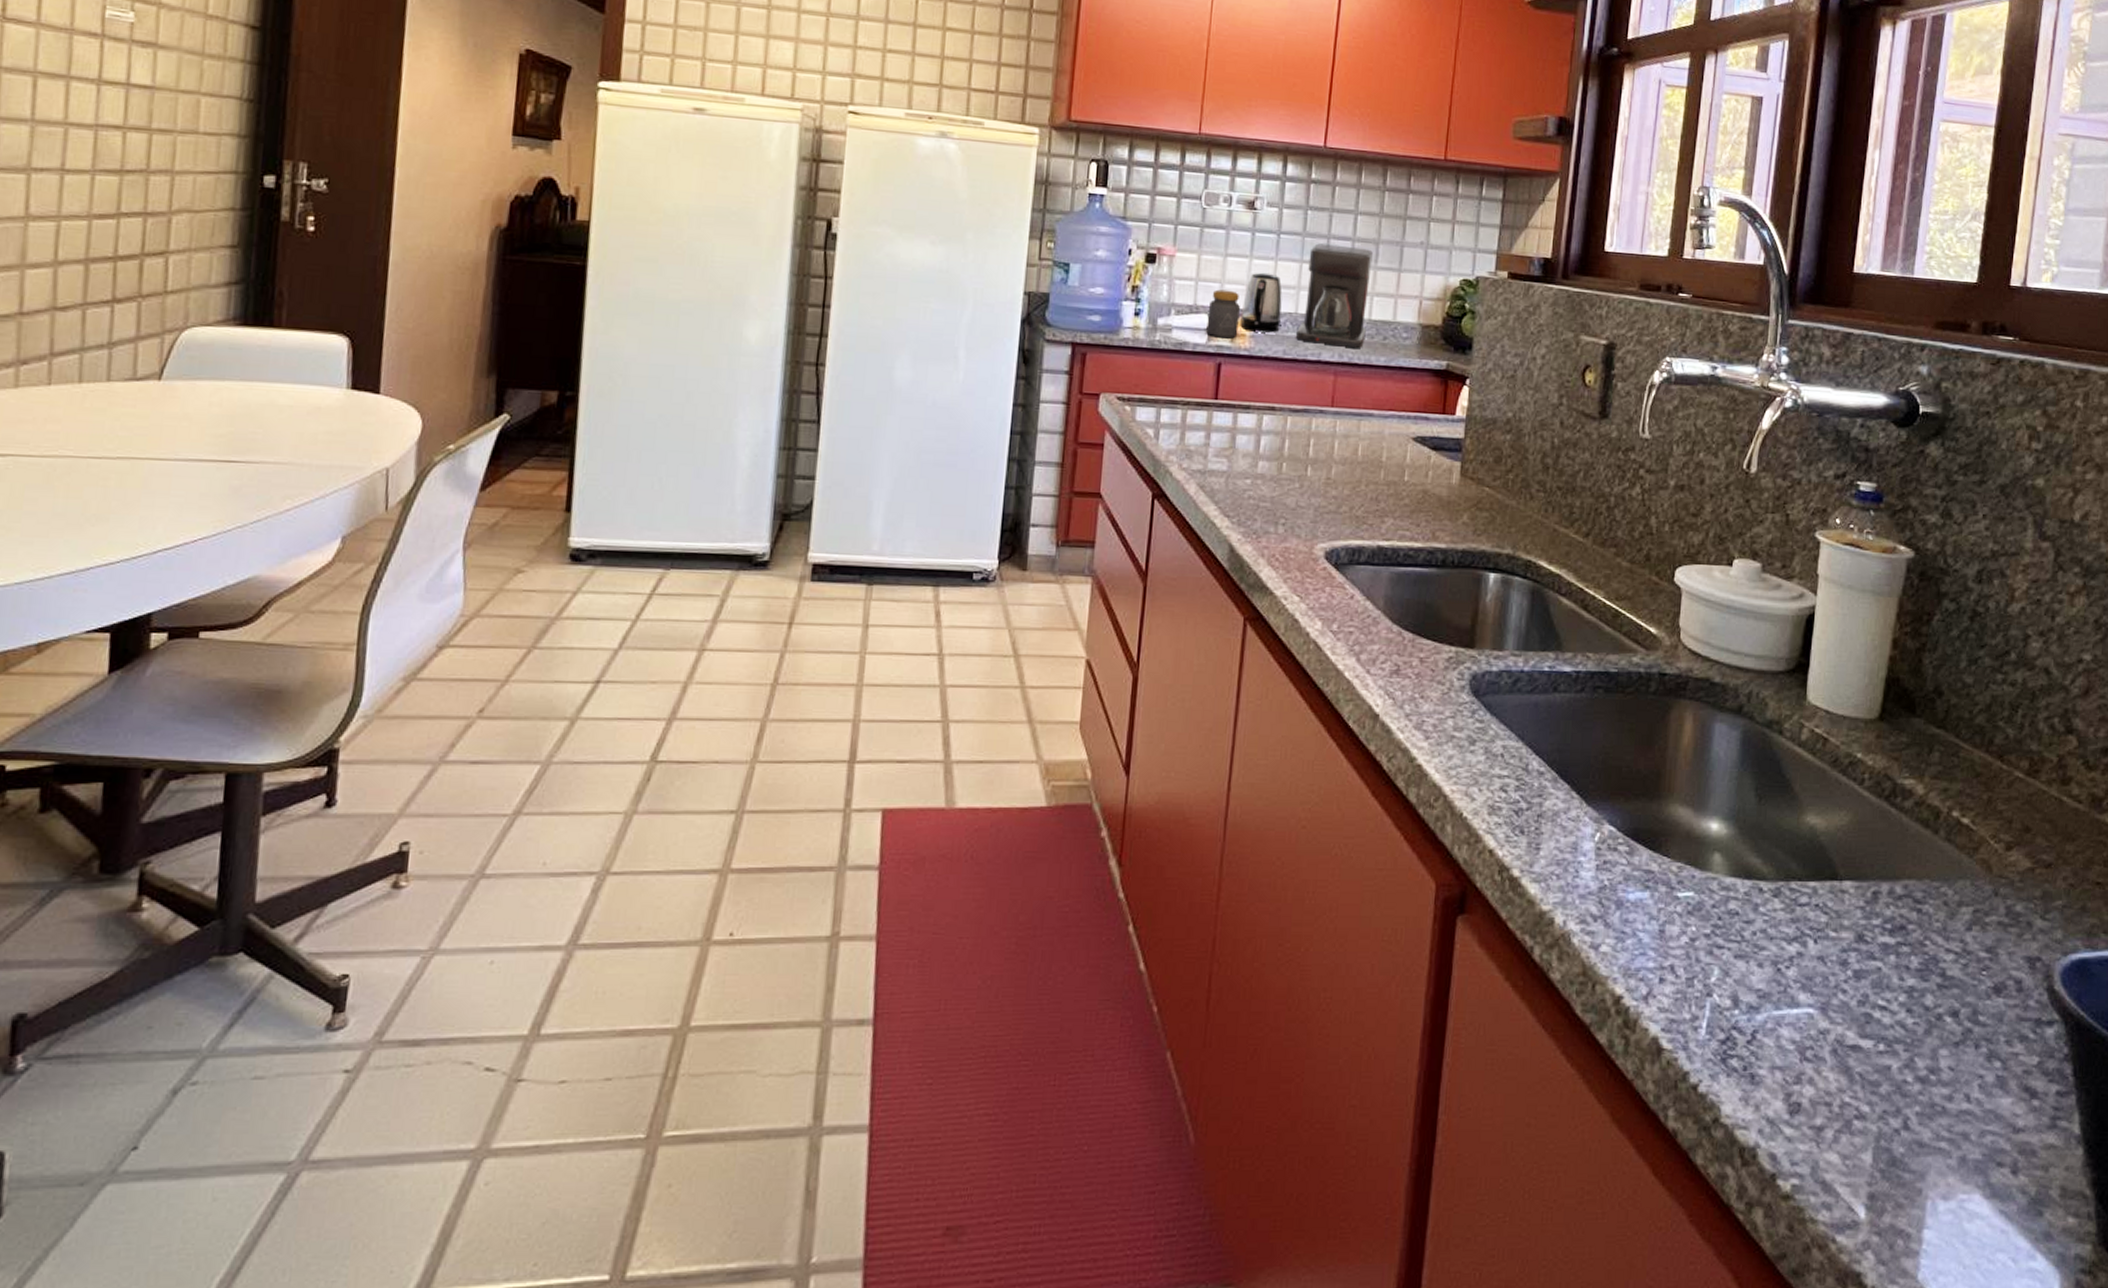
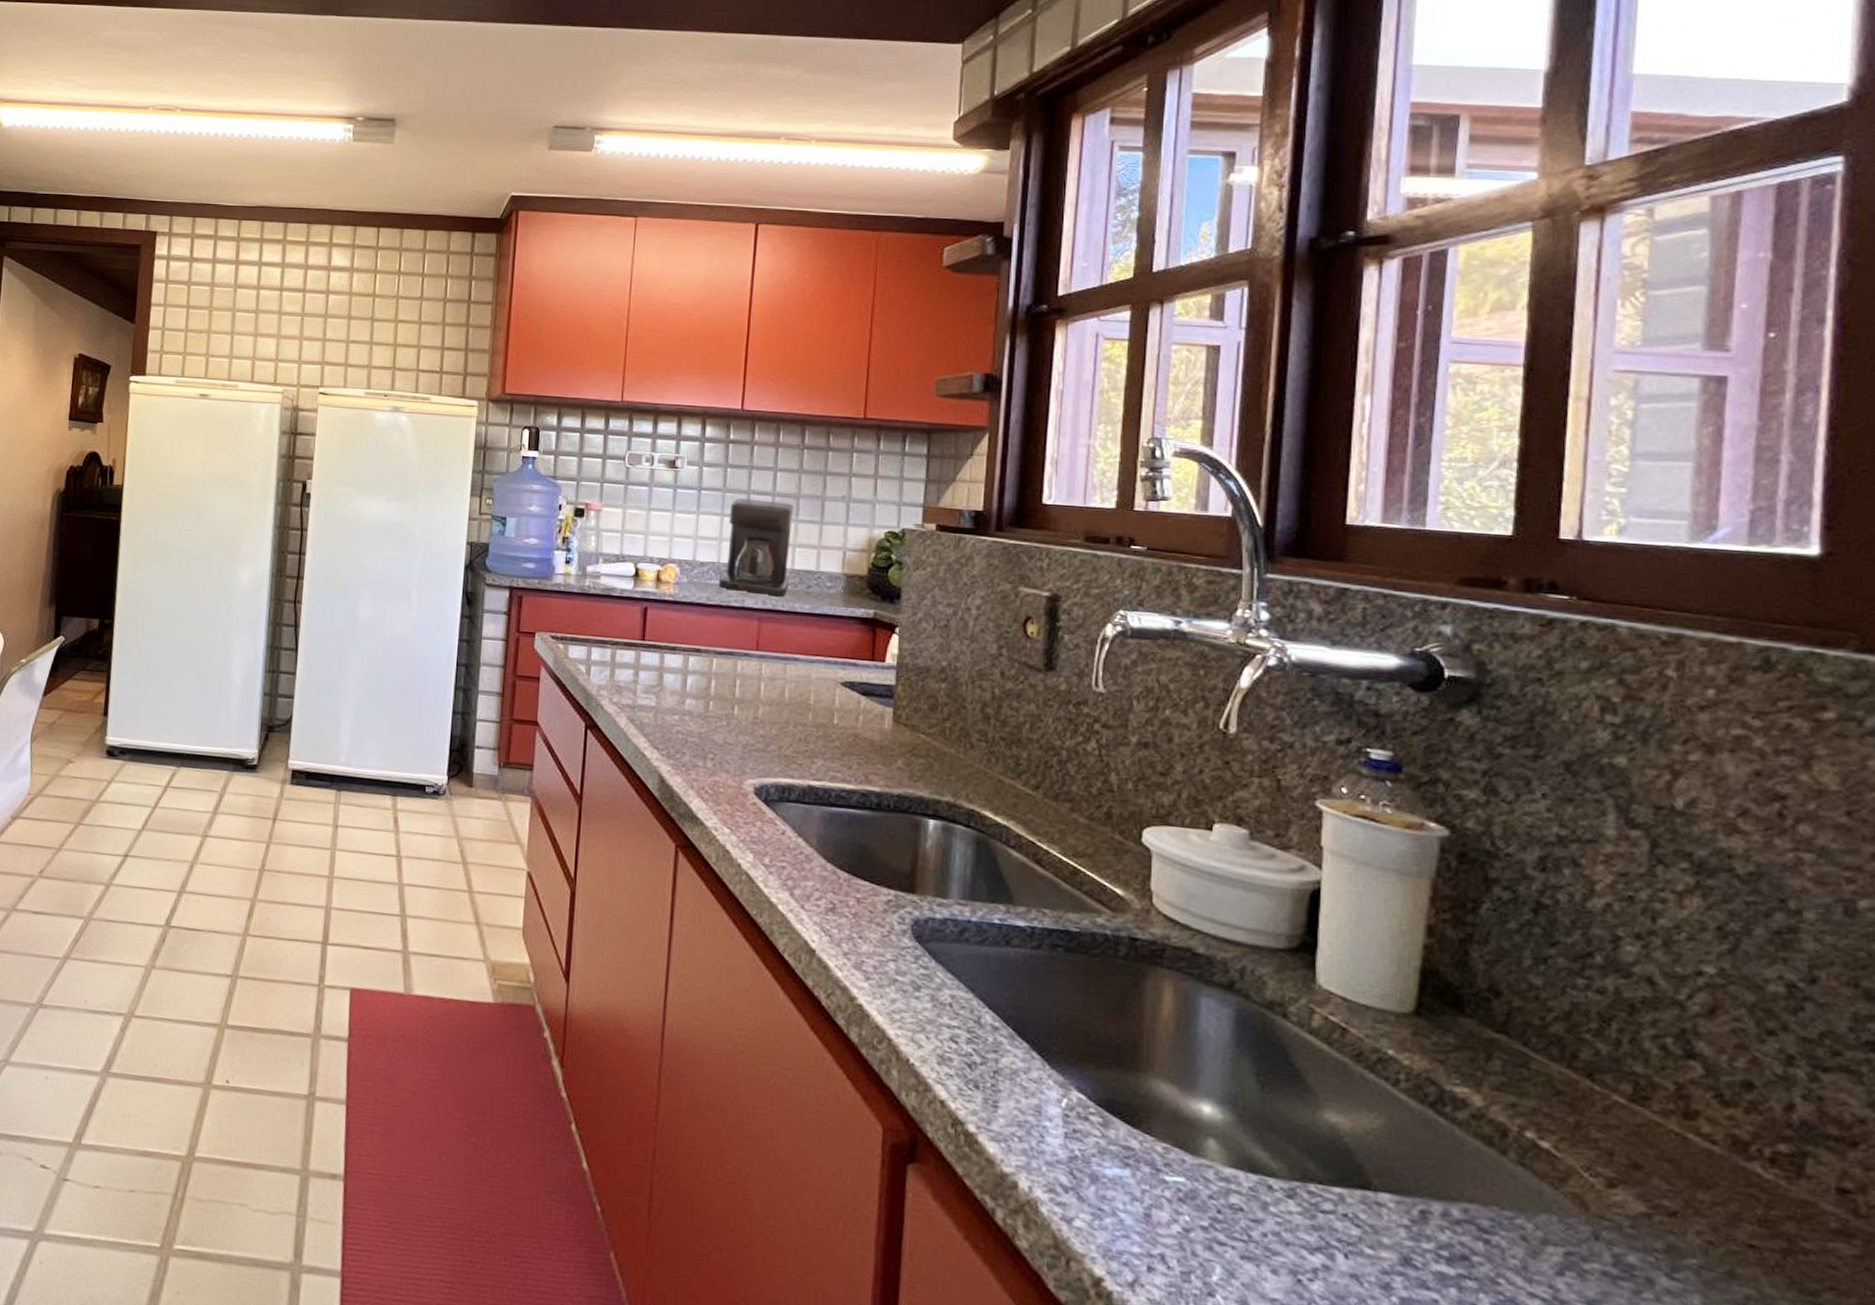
jar: present [1206,289,1240,339] -> none [632,540,664,586]
kettle: present [1240,272,1283,333] -> none [664,525,705,581]

